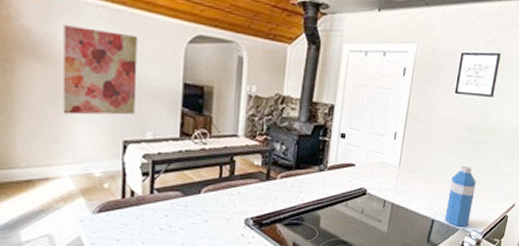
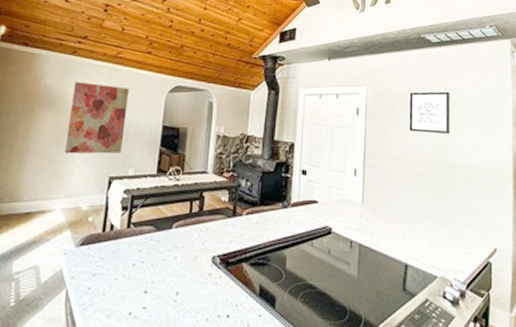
water bottle: present [444,165,476,227] -> none [418,203,448,274]

